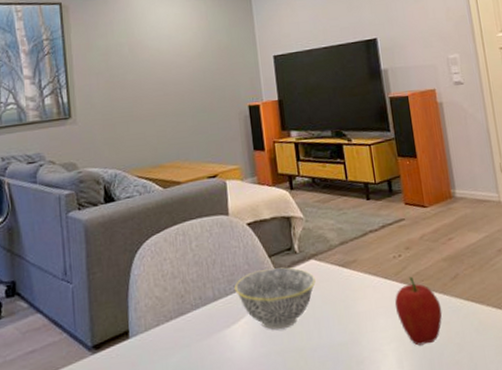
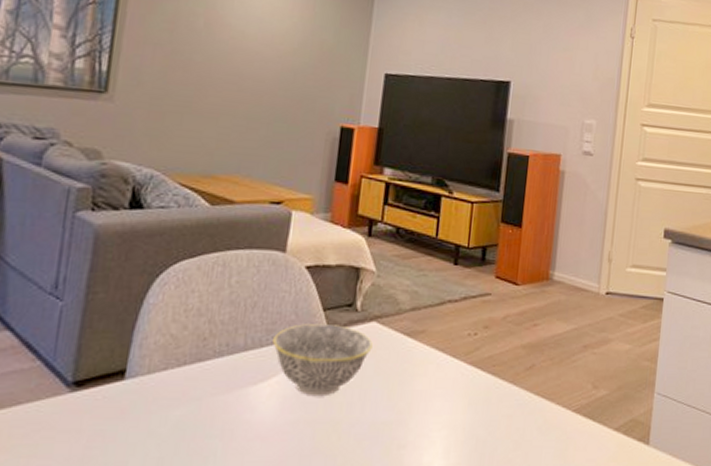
fruit: present [394,276,442,346] -> none [456,359,508,437]

